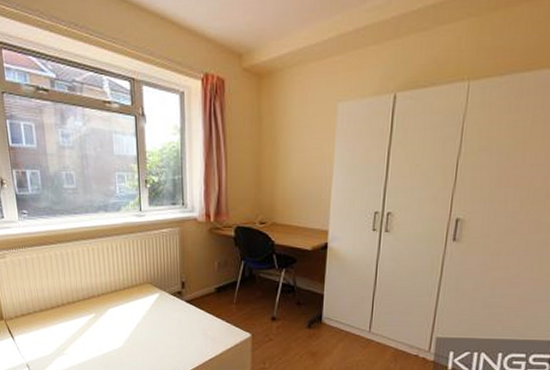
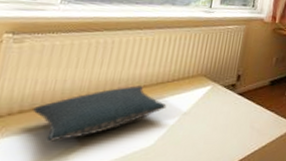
pillow: none [29,294,125,340] -> present [32,86,167,142]

